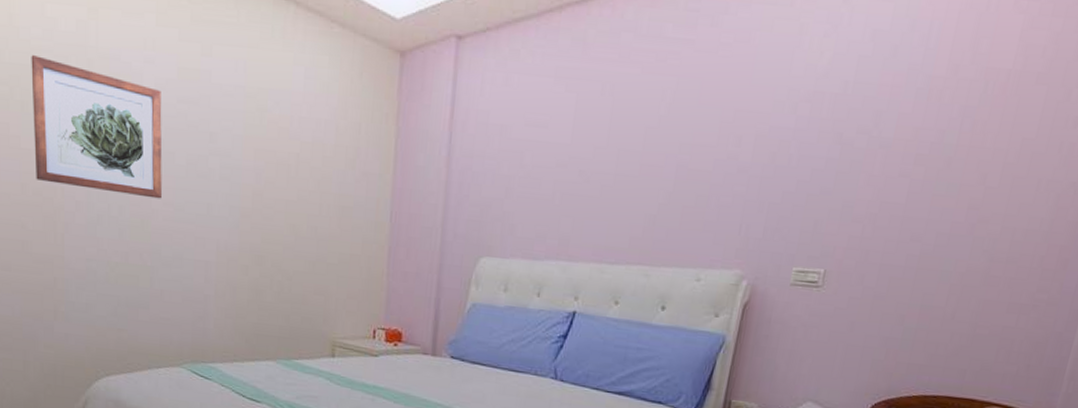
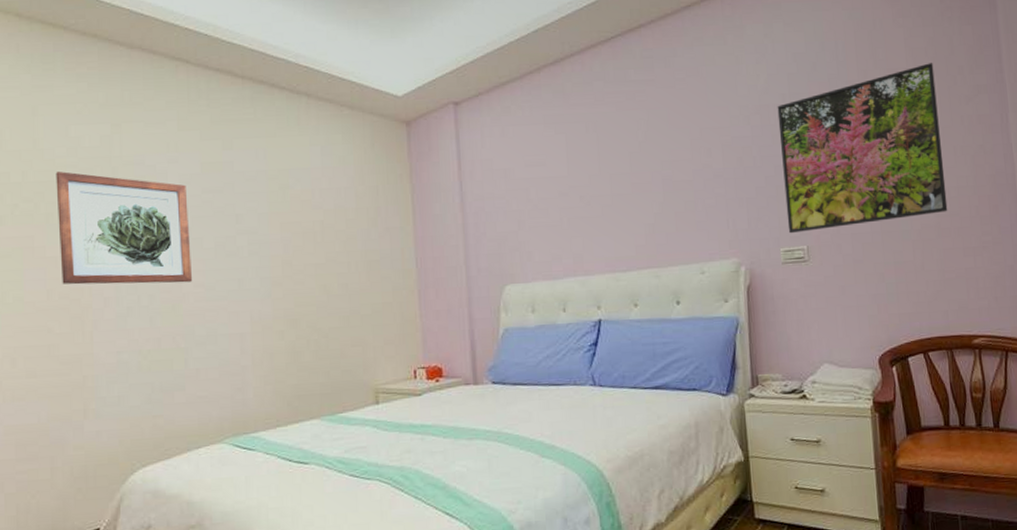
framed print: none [808,66,1049,258] -> present [777,63,948,234]

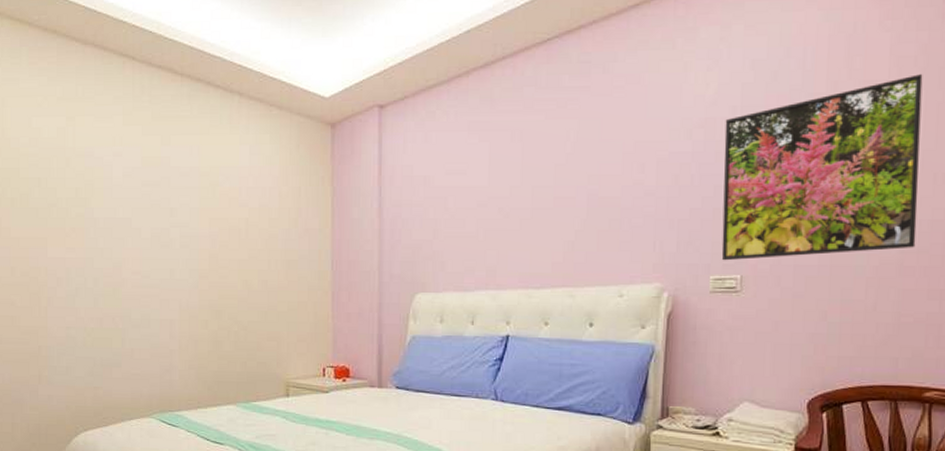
wall art: present [56,171,192,285] -> none [20,160,130,269]

